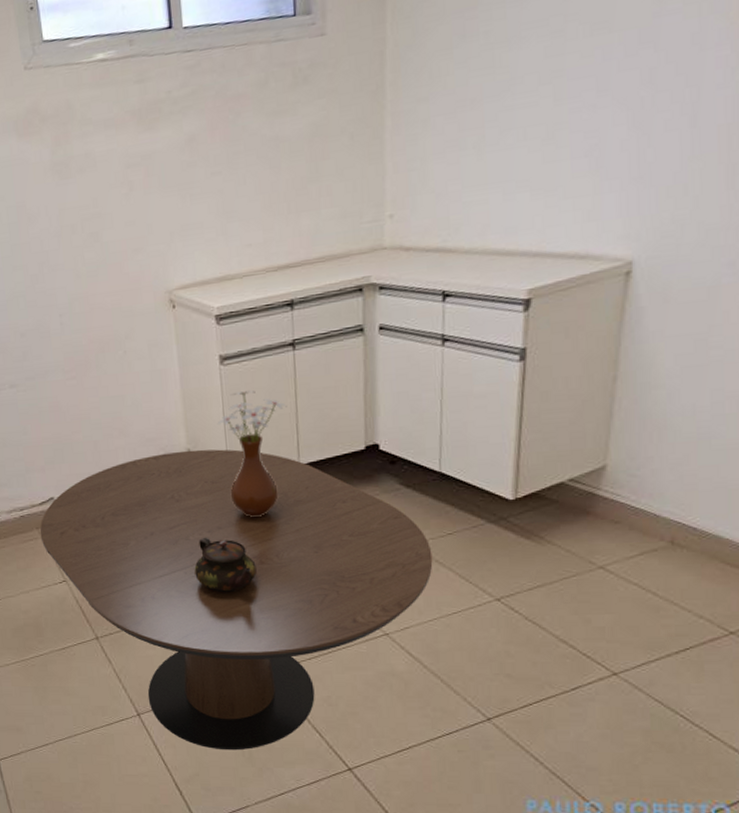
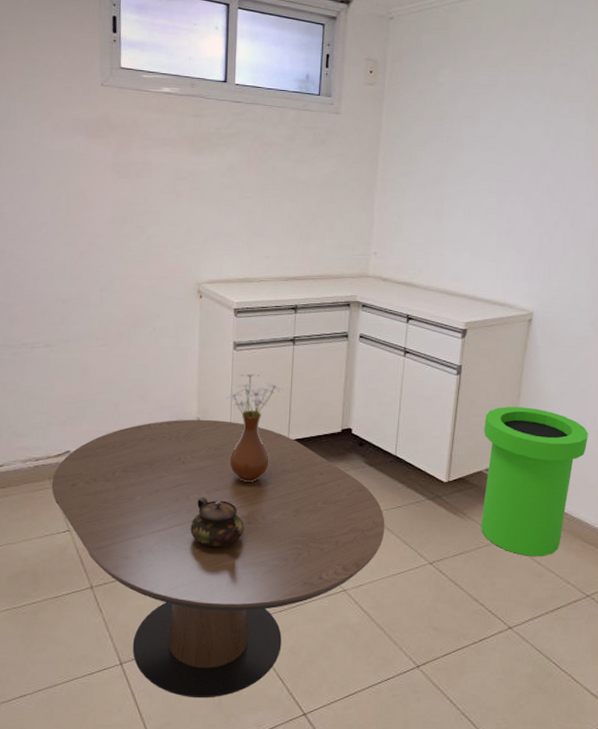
pipe: none [563,392,728,586] -> present [481,407,588,556]

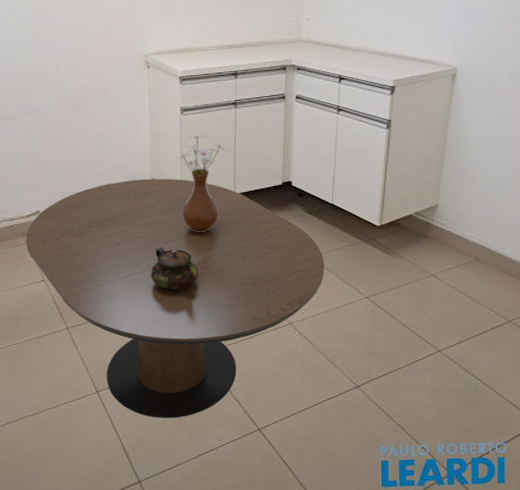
pipe: present [481,407,588,556] -> none [412,155,509,288]

